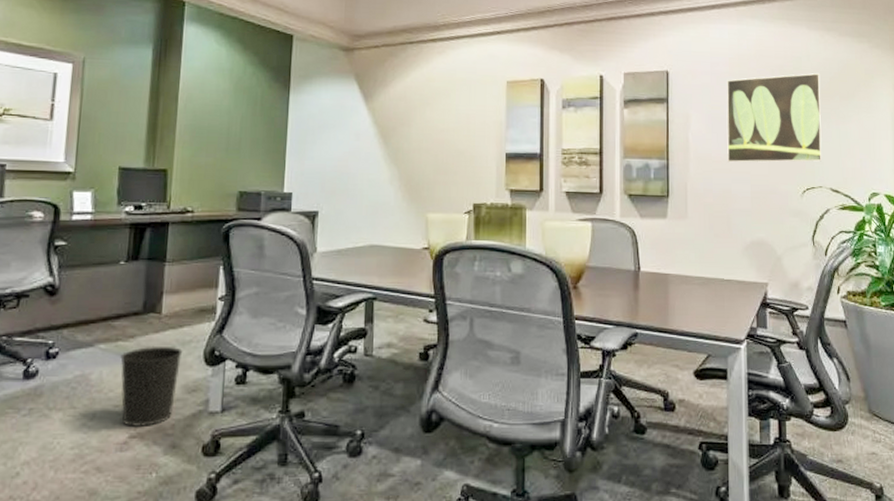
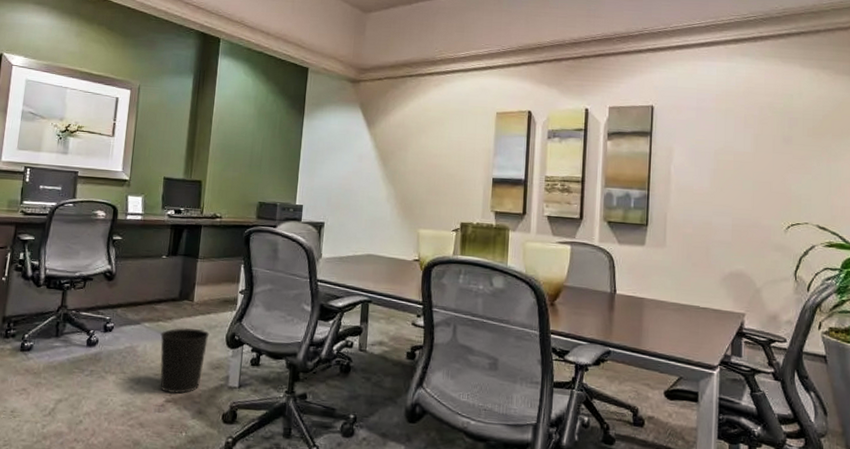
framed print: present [726,72,822,163] -> none [709,110,812,199]

